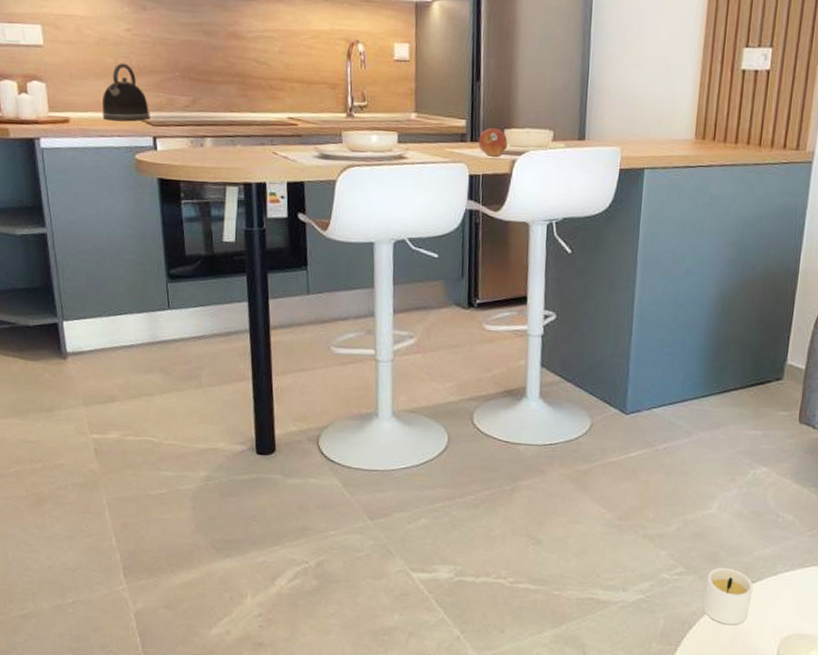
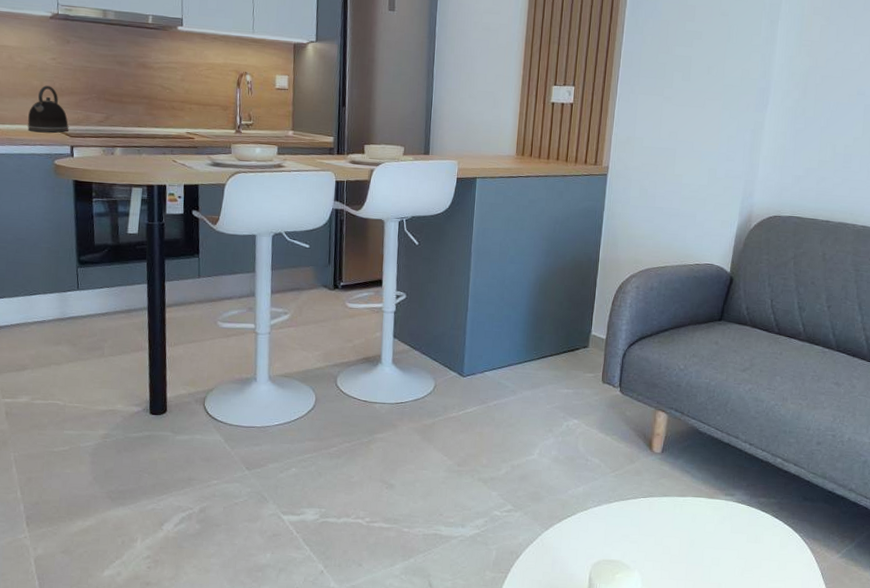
fruit: present [478,128,508,158] -> none [343,144,368,168]
candle: present [702,567,754,626] -> none [527,504,569,554]

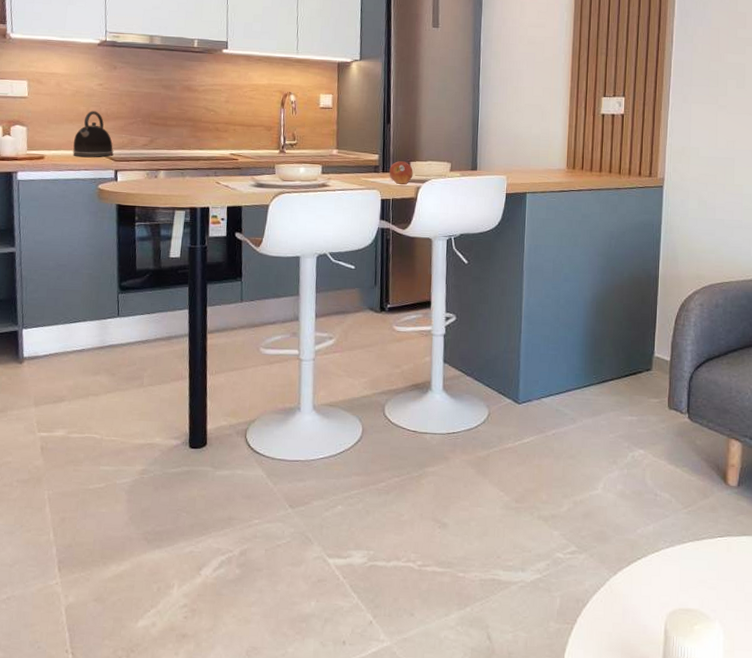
fruit: none [343,144,368,168] -> present [389,161,413,185]

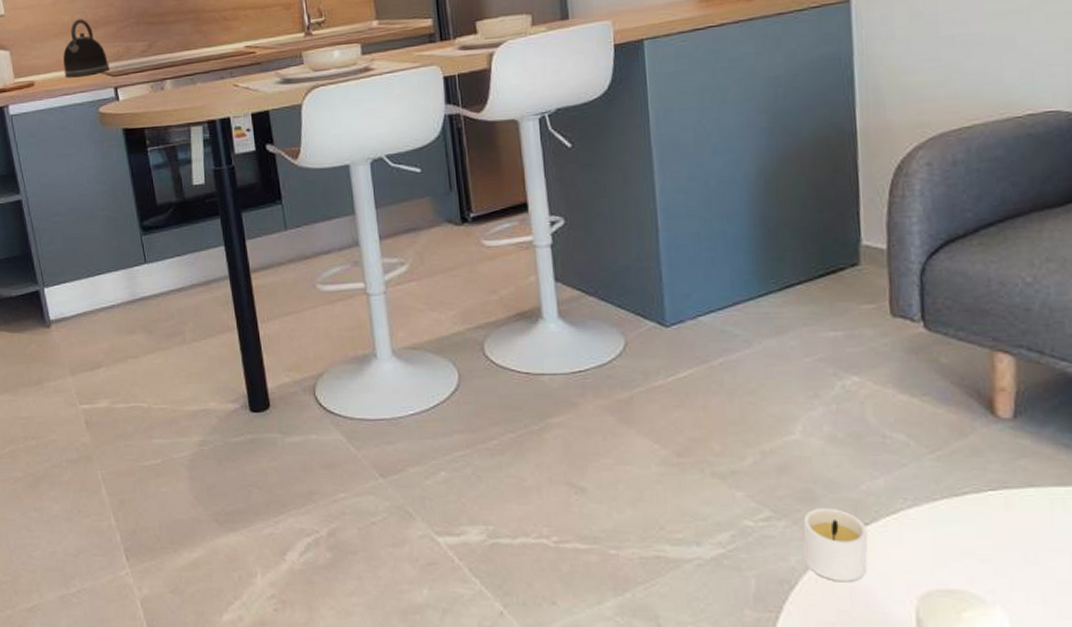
fruit: present [389,161,413,185] -> none [449,22,482,55]
candle: none [594,545,639,602] -> present [802,507,868,583]

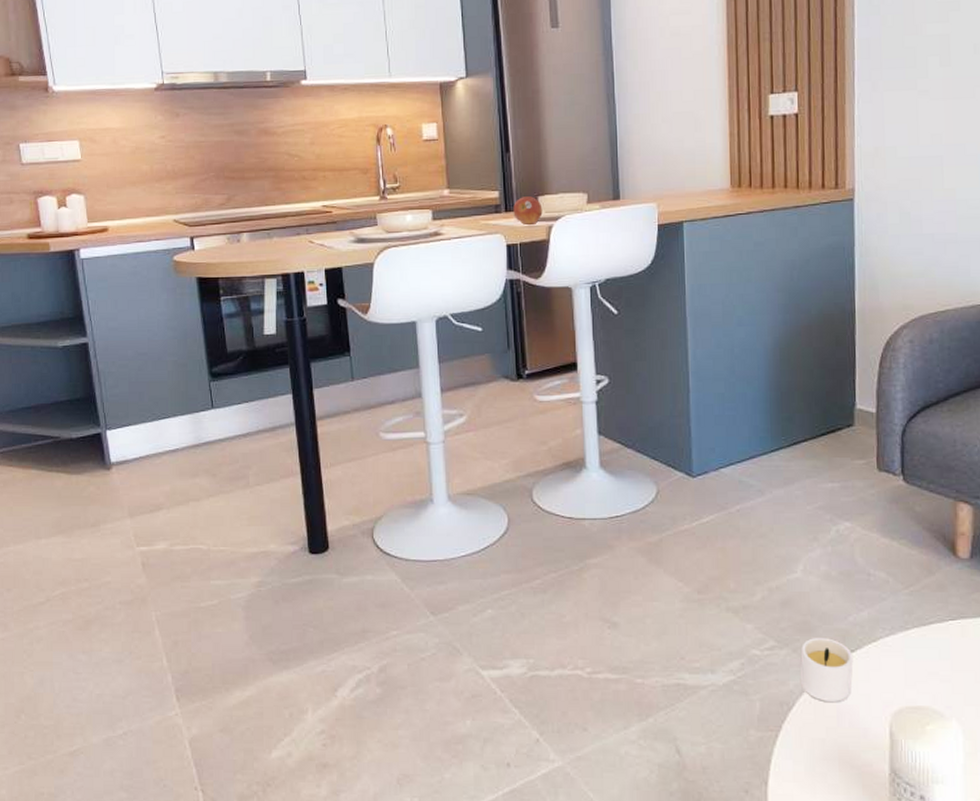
kettle: present [63,19,110,78] -> none [139,169,187,226]
fruit: none [449,22,482,55] -> present [513,196,543,226]

